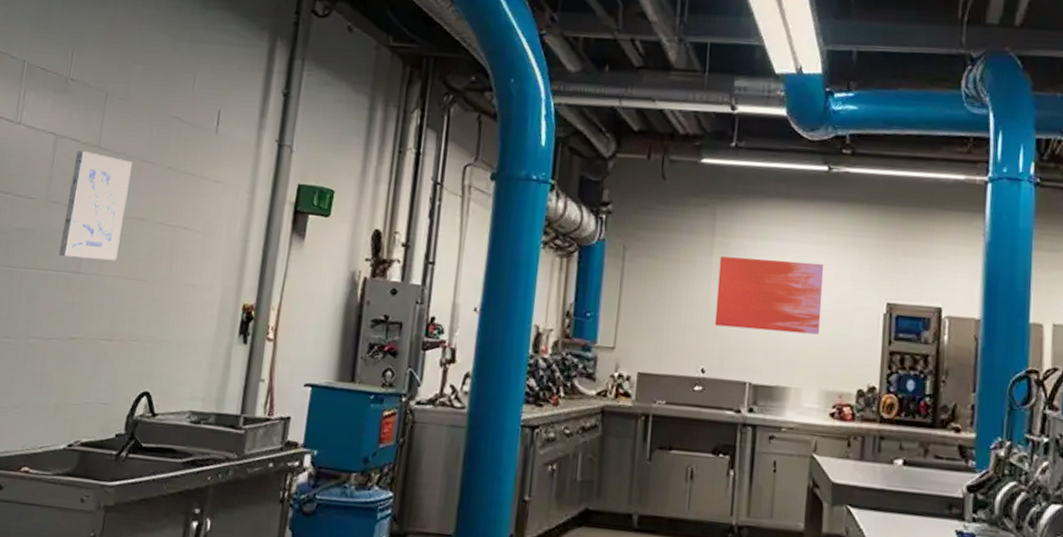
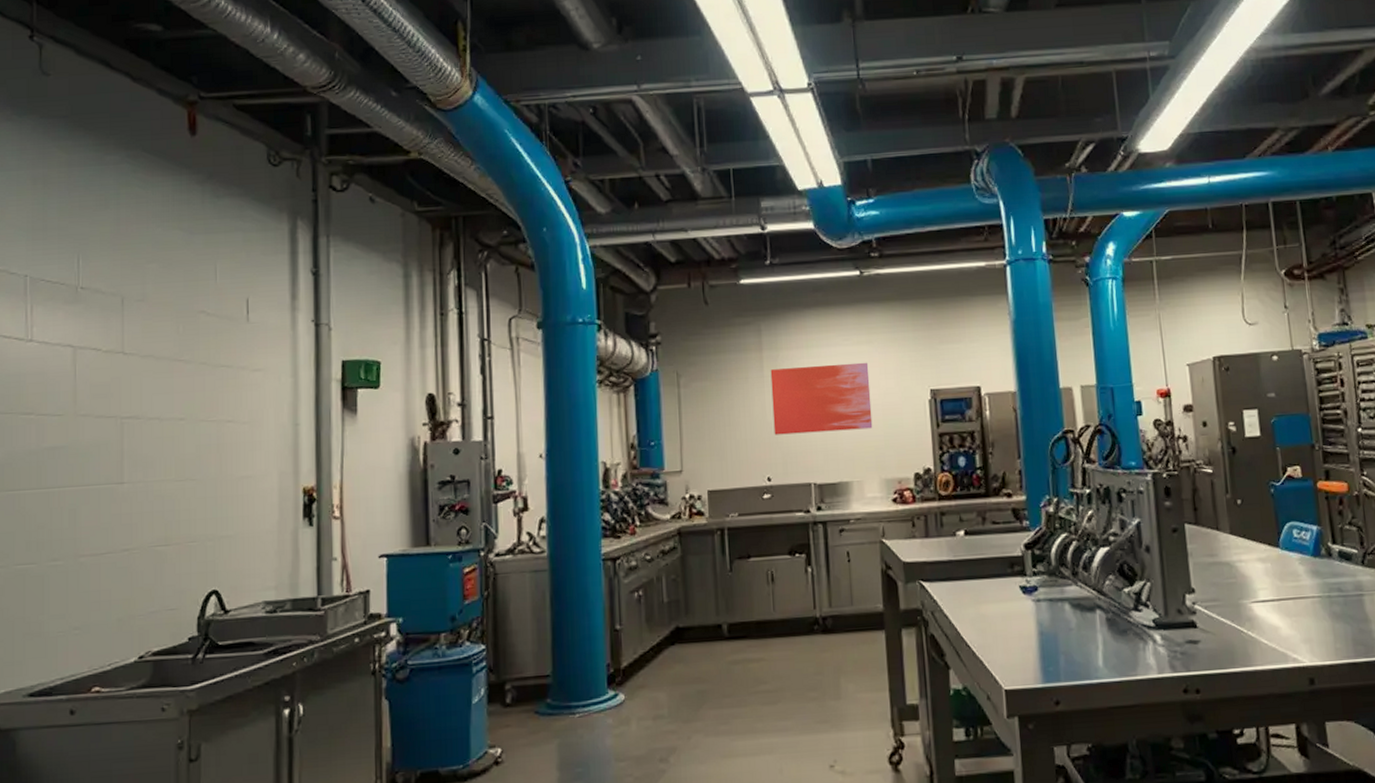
wall art: present [58,151,133,261] -> none [96,359,163,470]

